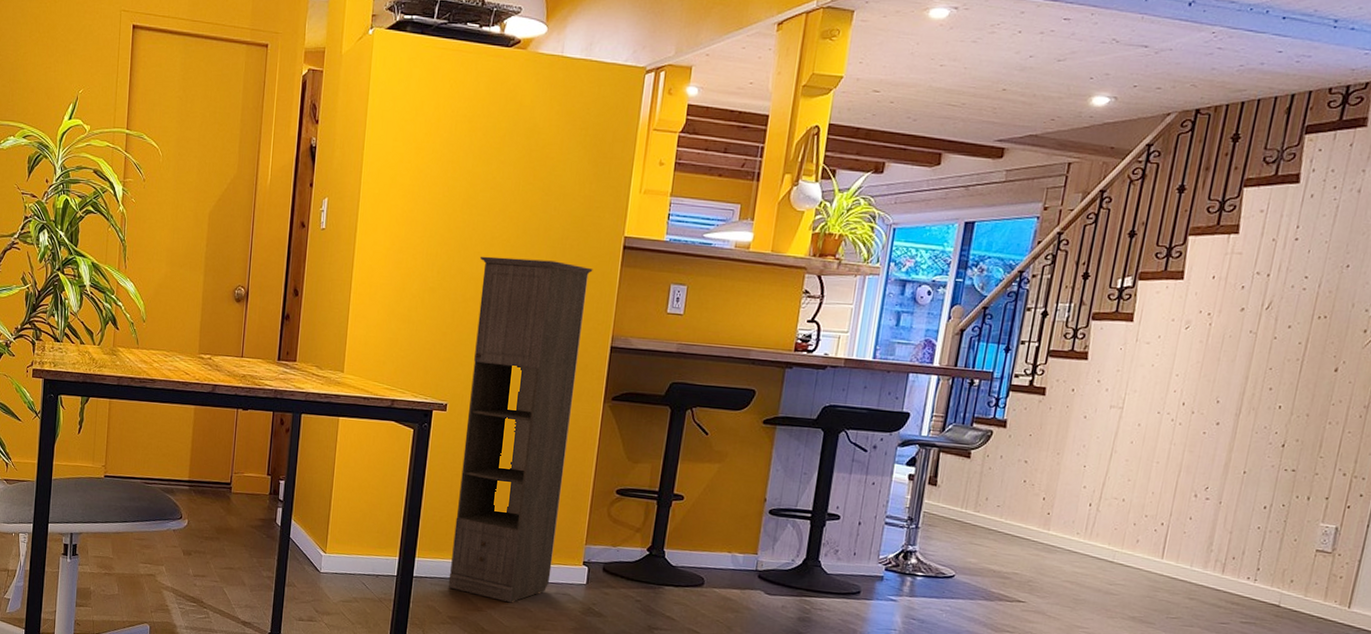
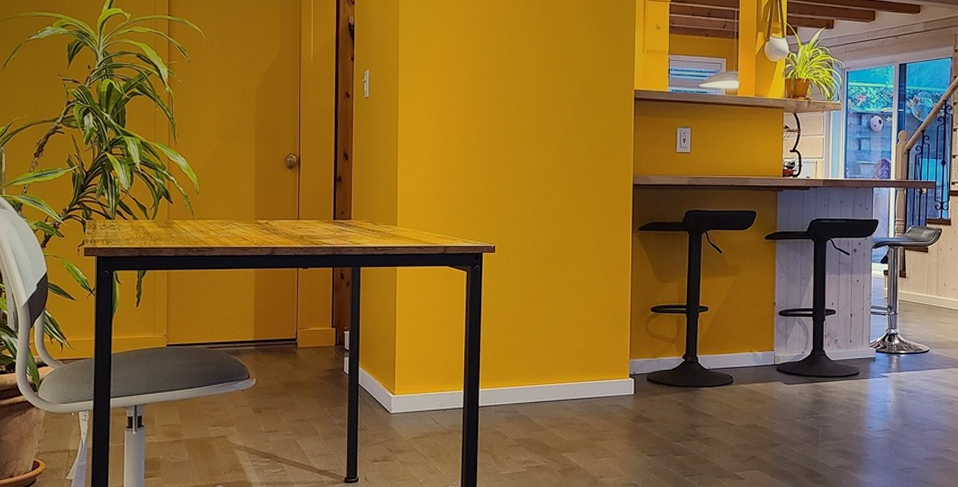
storage cabinet: present [448,256,593,603] -> none [511,113,611,420]

